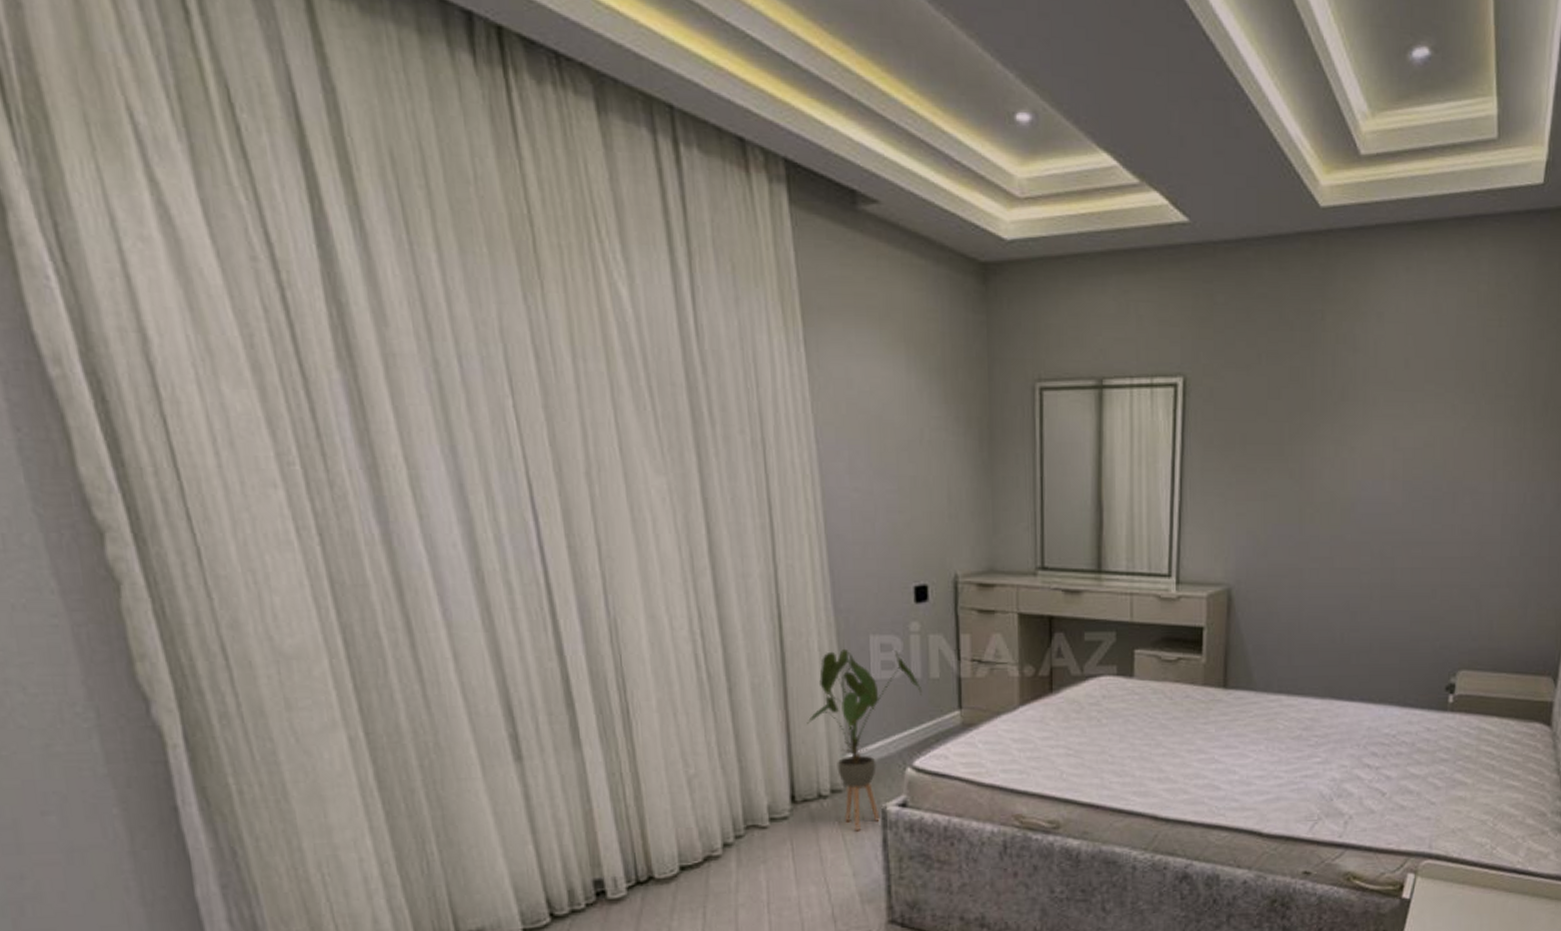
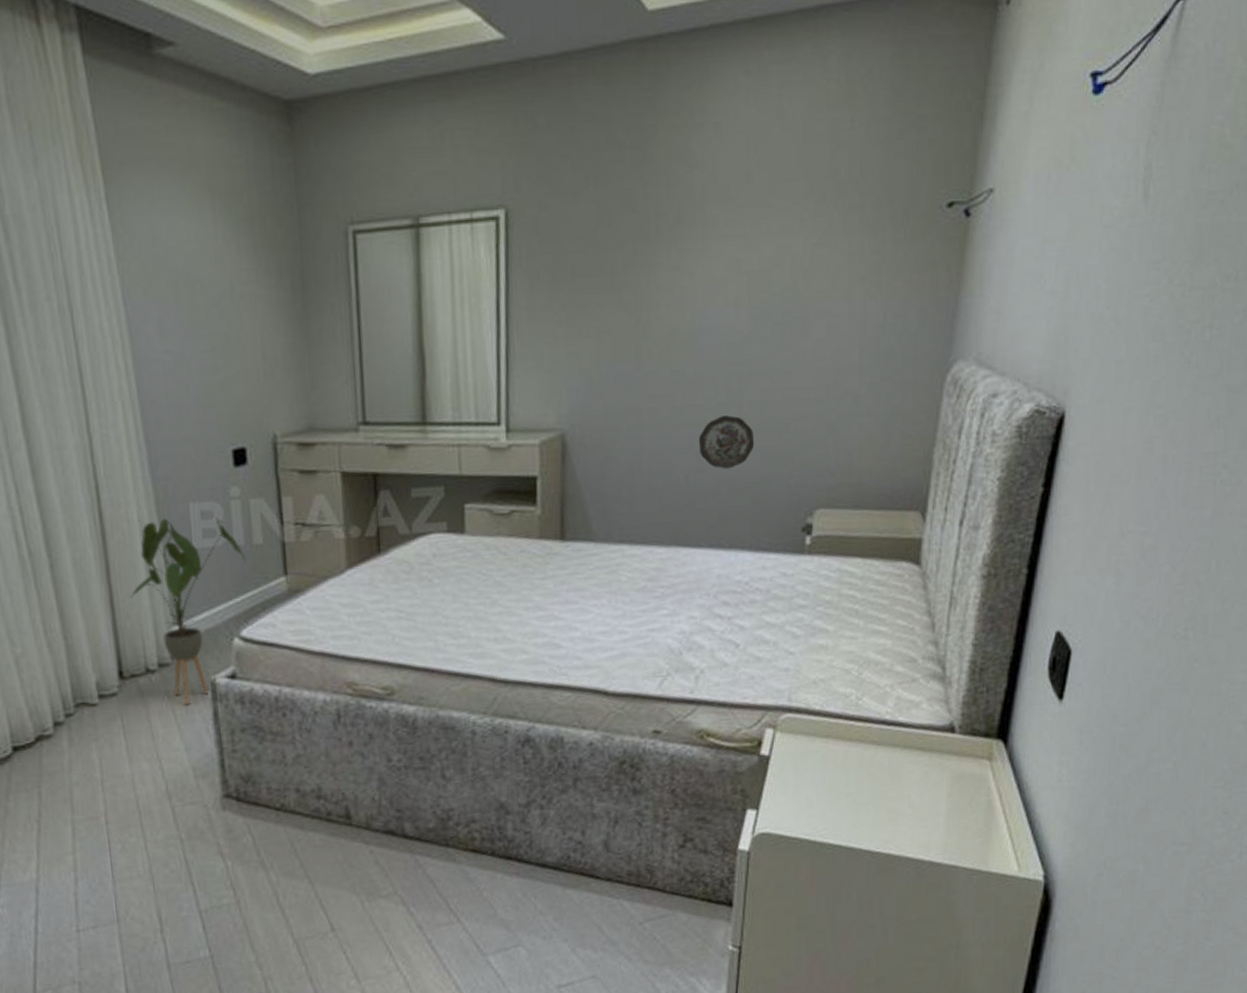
decorative plate: none [1353,580,1405,629] -> present [698,415,755,469]

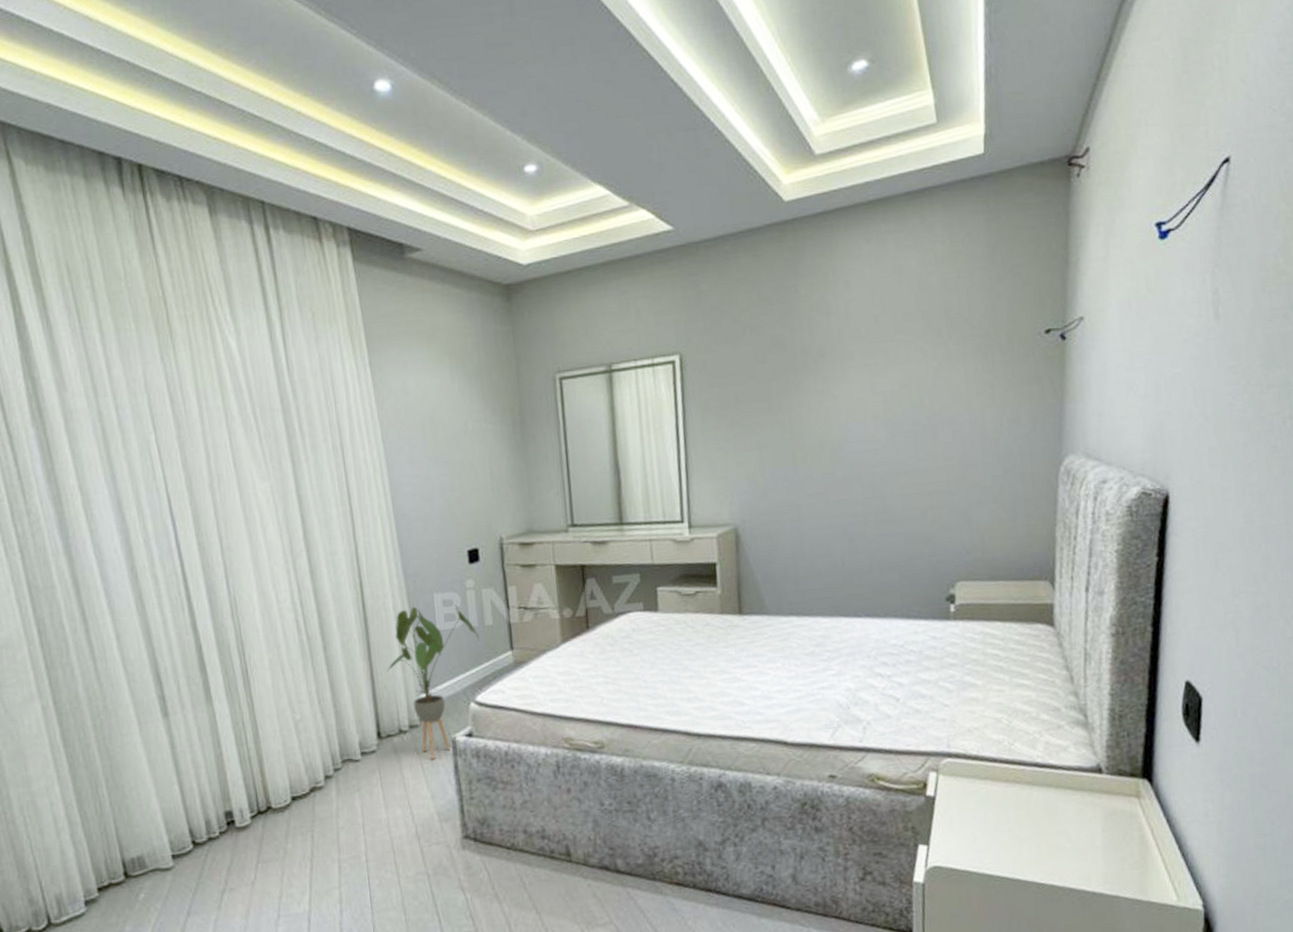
decorative plate: present [698,415,755,469] -> none [850,507,899,552]

